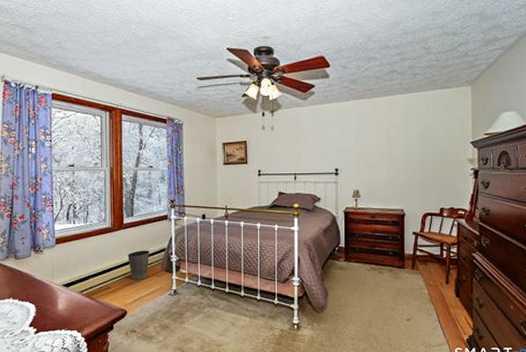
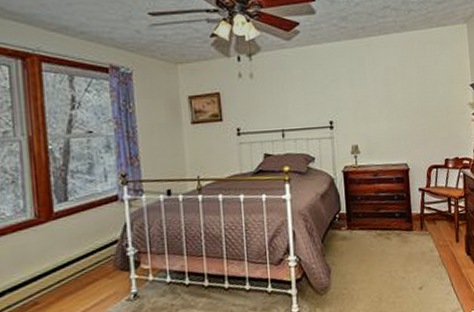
waste basket: present [127,250,150,280] -> none [62,244,96,288]

